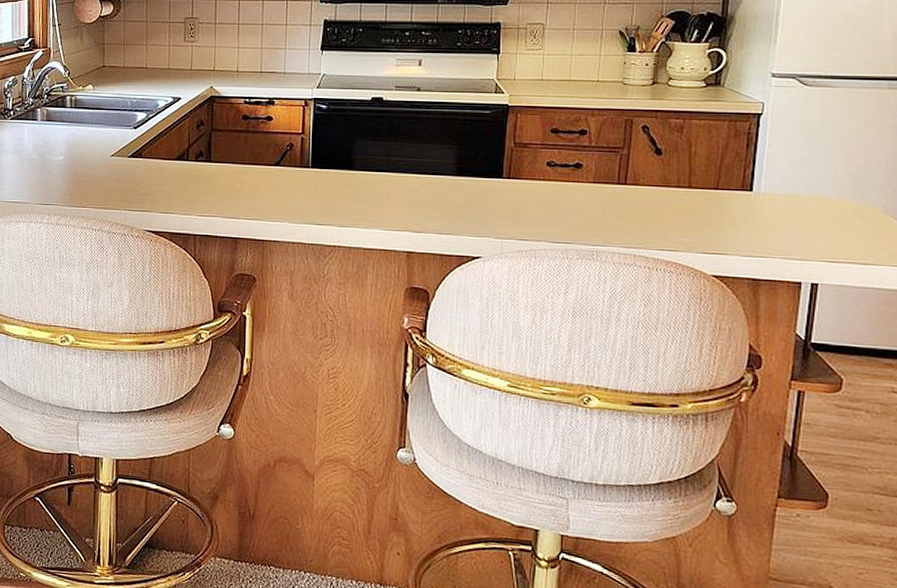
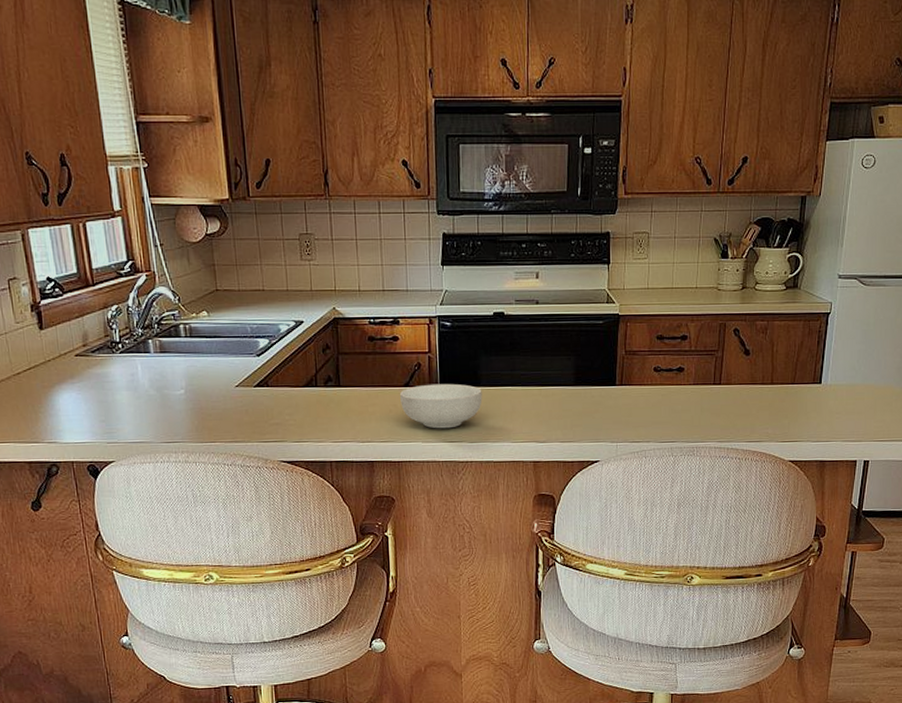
cereal bowl: none [270,165,355,211] -> present [400,383,482,429]

